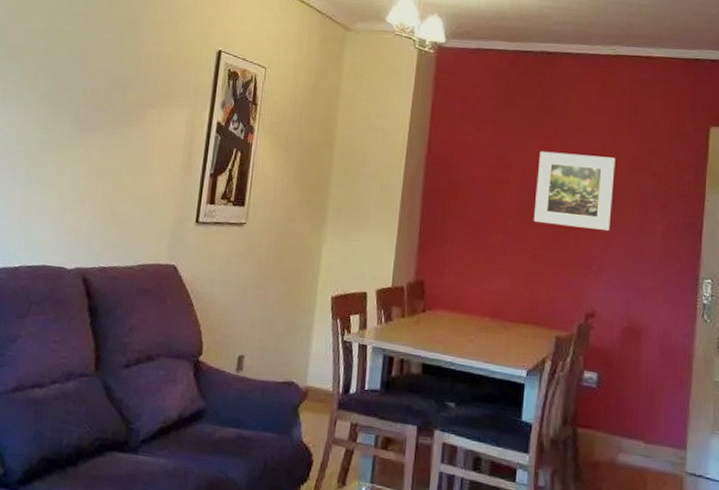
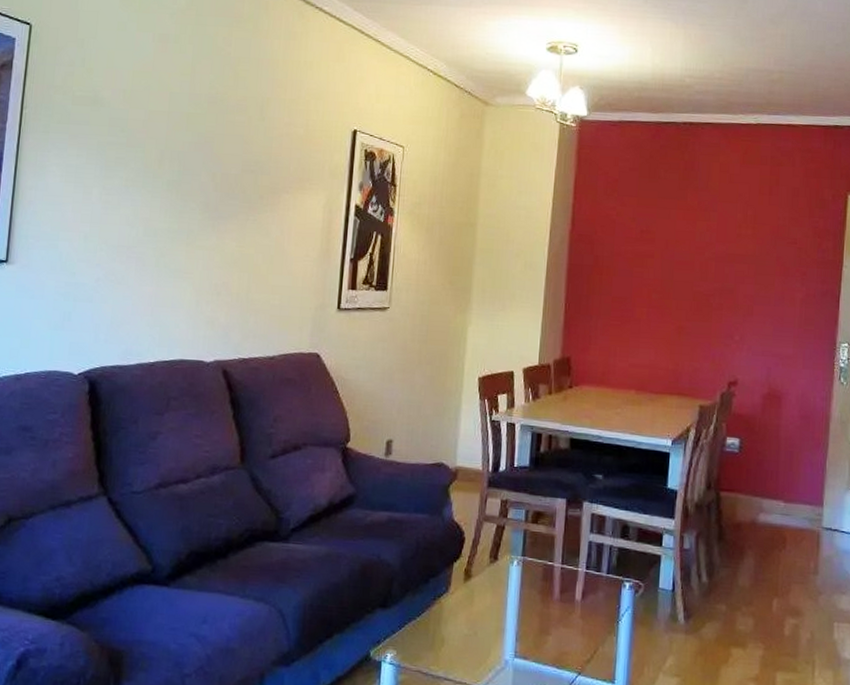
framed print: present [533,151,616,231] -> none [677,223,757,300]

